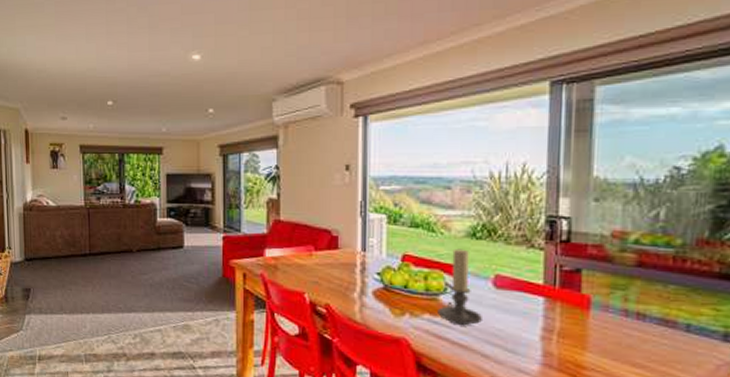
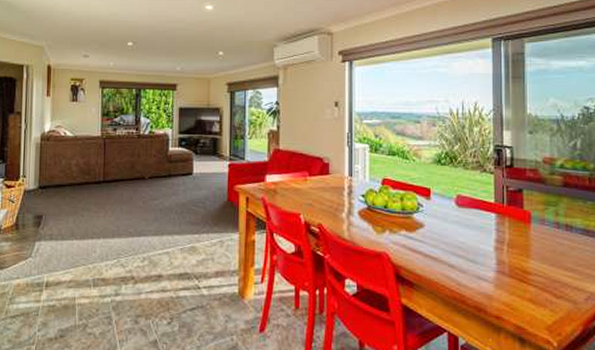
candle holder: present [437,248,482,325] -> none [412,173,448,239]

